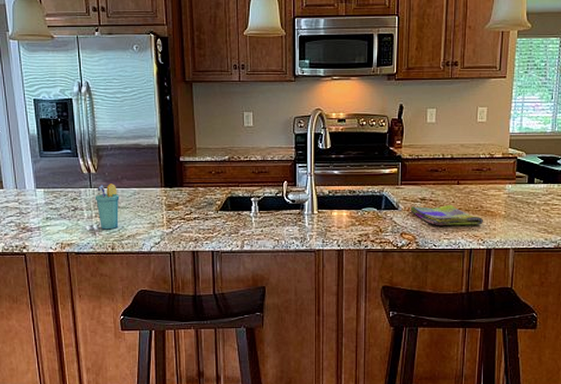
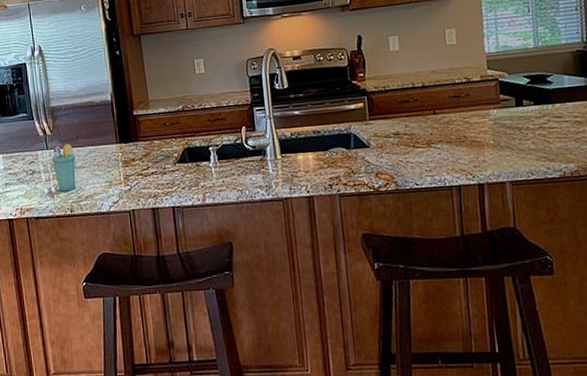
dish towel: present [410,204,483,225] -> none [383,137,469,162]

